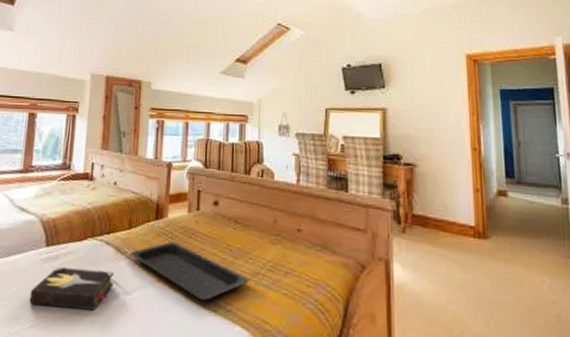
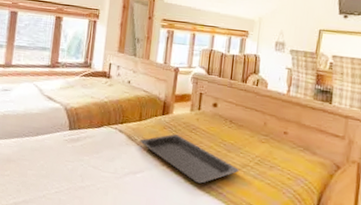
hardback book: present [29,266,114,310] -> none [55,146,126,184]

